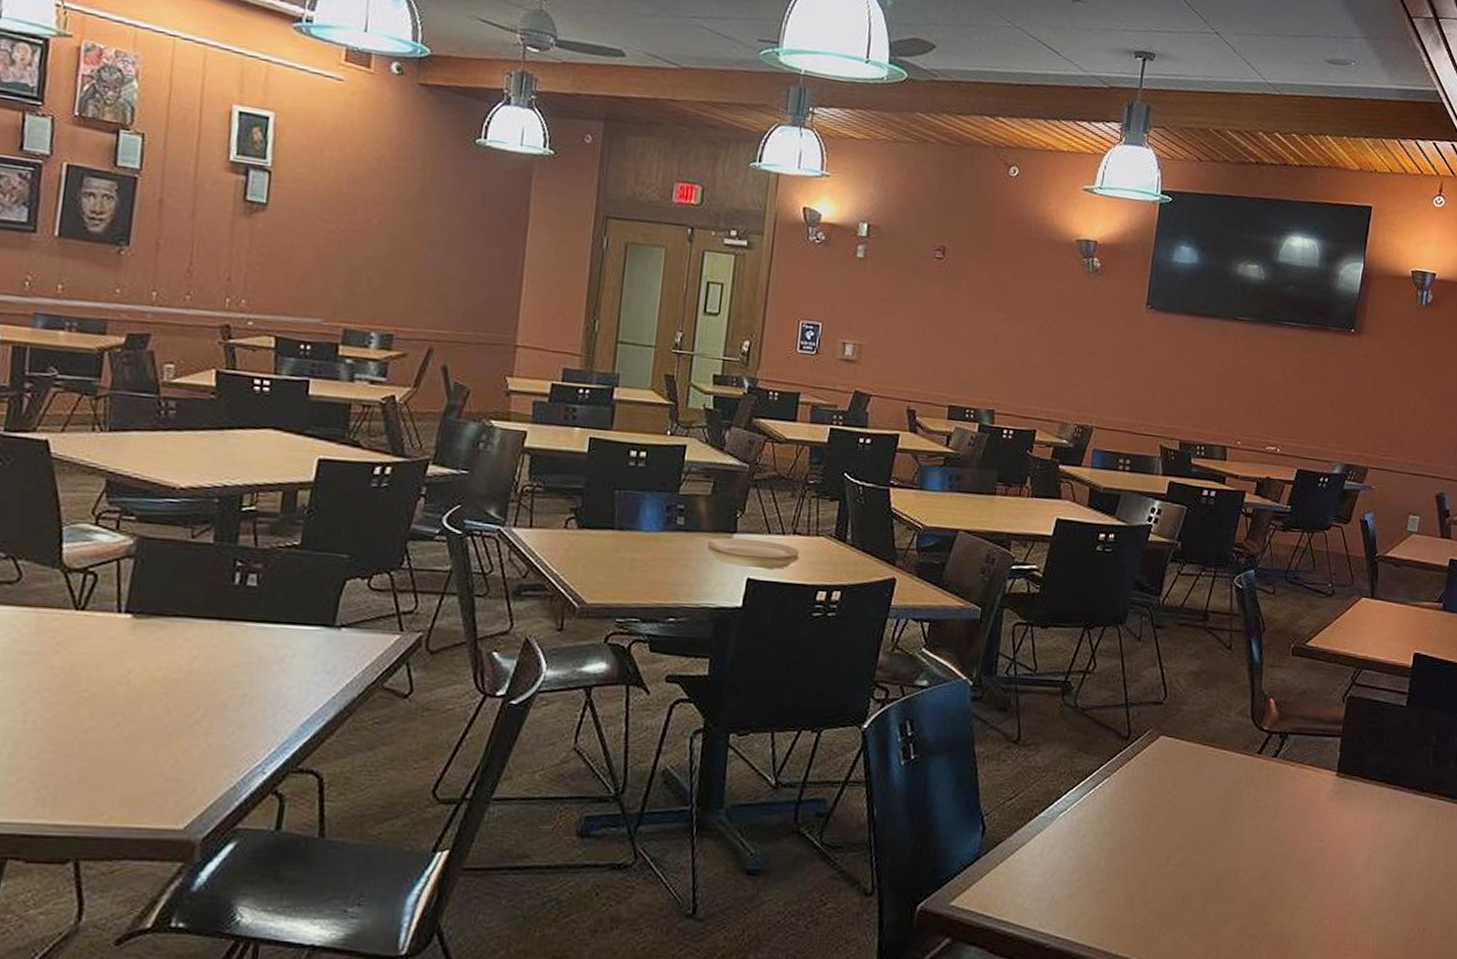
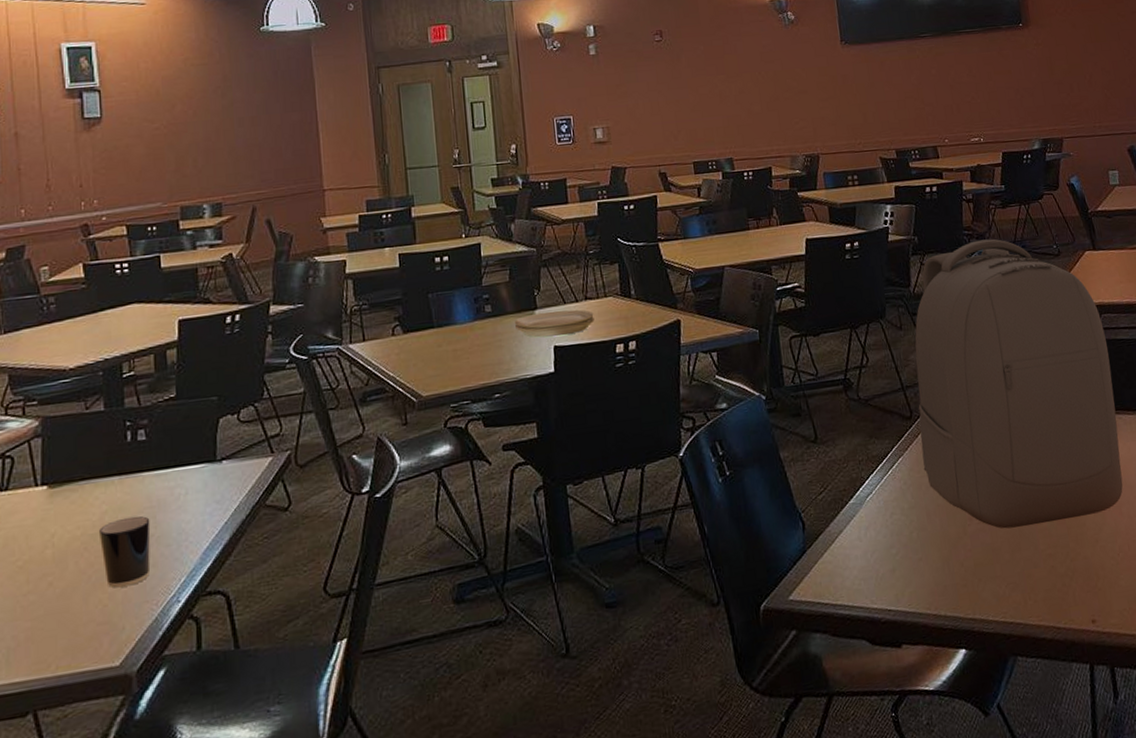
mug: none [183,668,246,745] -> present [98,516,151,588]
backpack: none [1128,560,1362,881] -> present [914,239,1123,529]

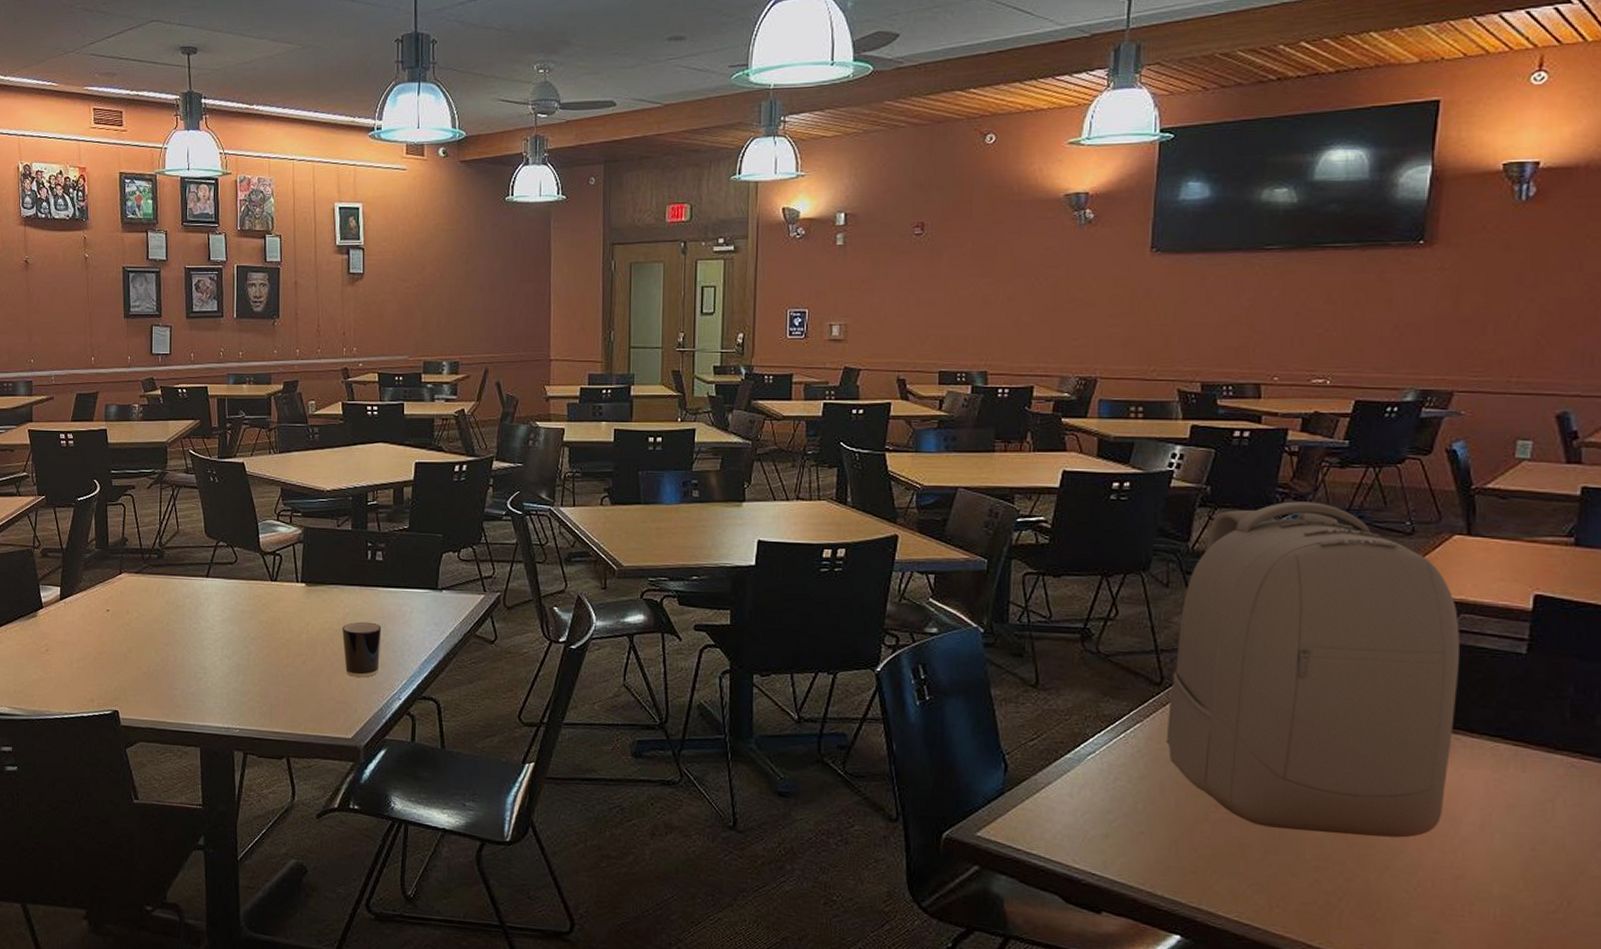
plate: present [515,309,595,338] -> none [721,505,804,532]

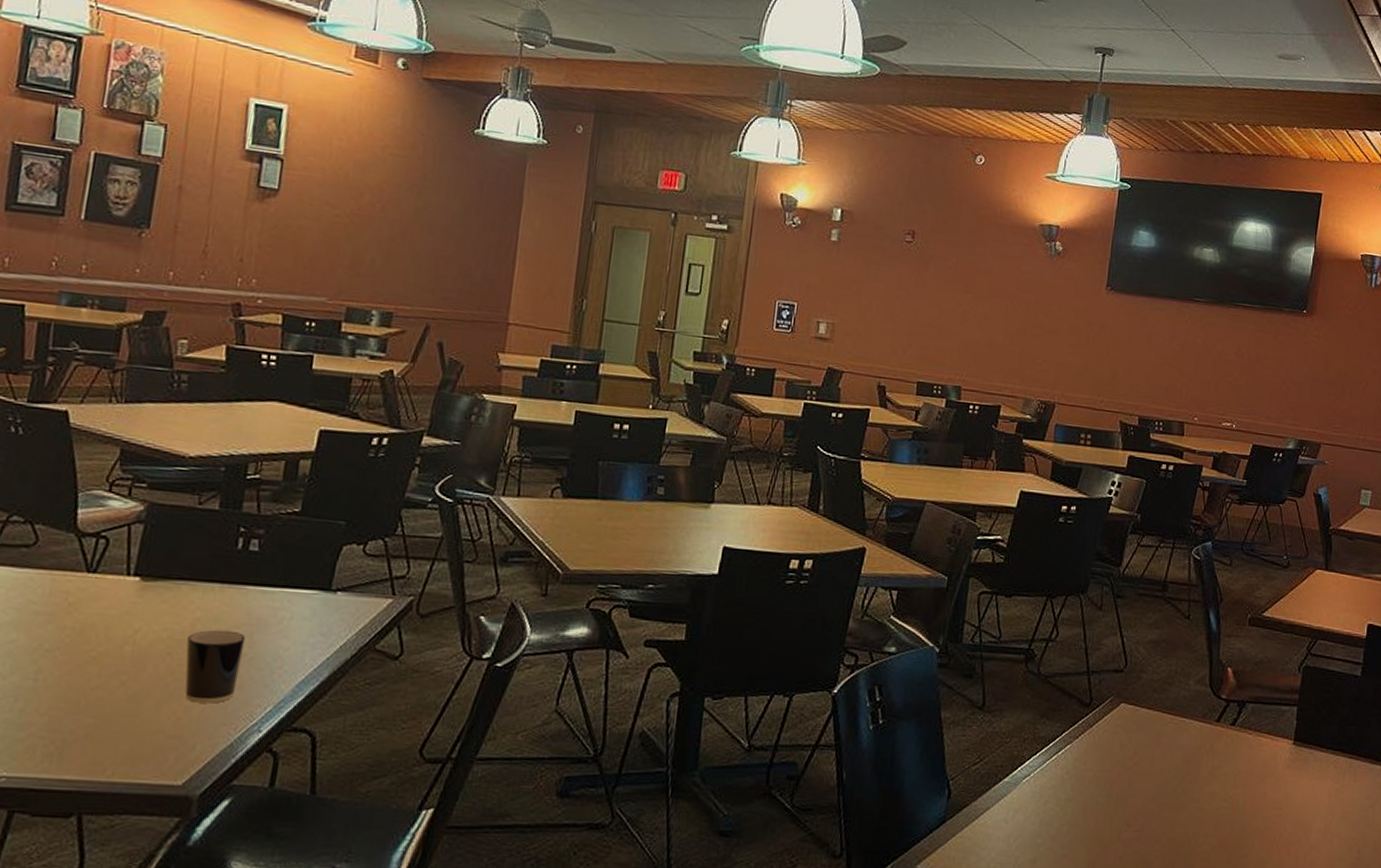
backpack: present [1165,501,1460,838] -> none [1090,532,1317,848]

